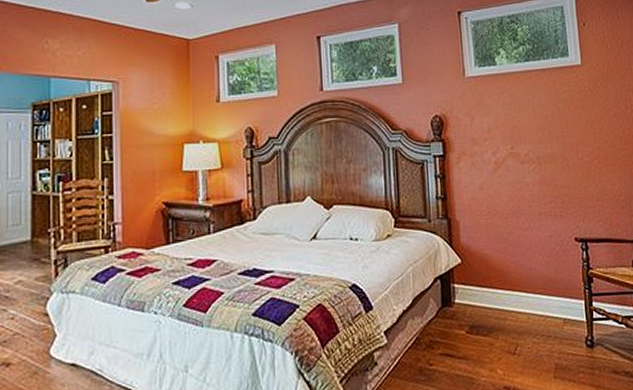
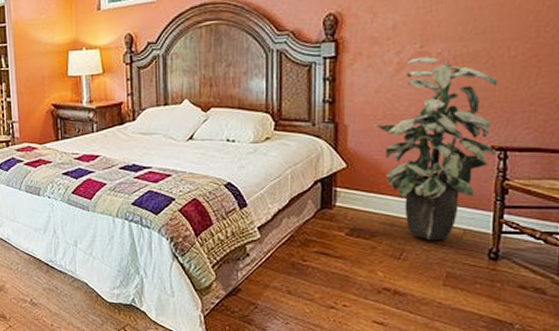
indoor plant: none [482,157,580,333] -> present [375,57,498,241]

